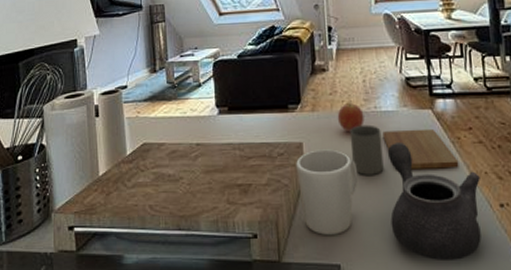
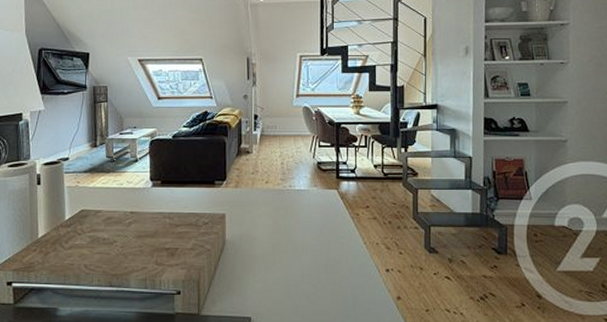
mug: present [296,149,359,235] -> none [218,220,271,292]
fruit: present [337,100,364,132] -> none [257,179,280,207]
cup: present [349,124,384,175] -> none [267,200,293,243]
cutting board: present [382,128,459,169] -> none [295,206,356,239]
teapot: present [388,143,482,262] -> none [296,217,372,315]

